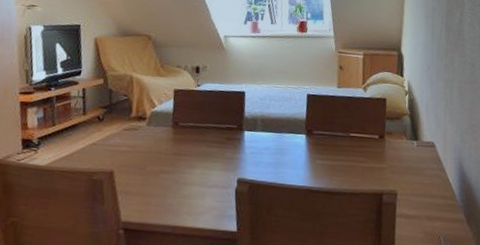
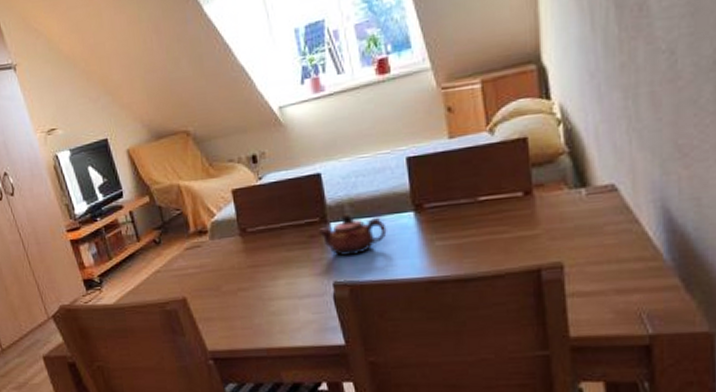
teapot: none [234,126,285,160] -> present [318,213,387,257]

